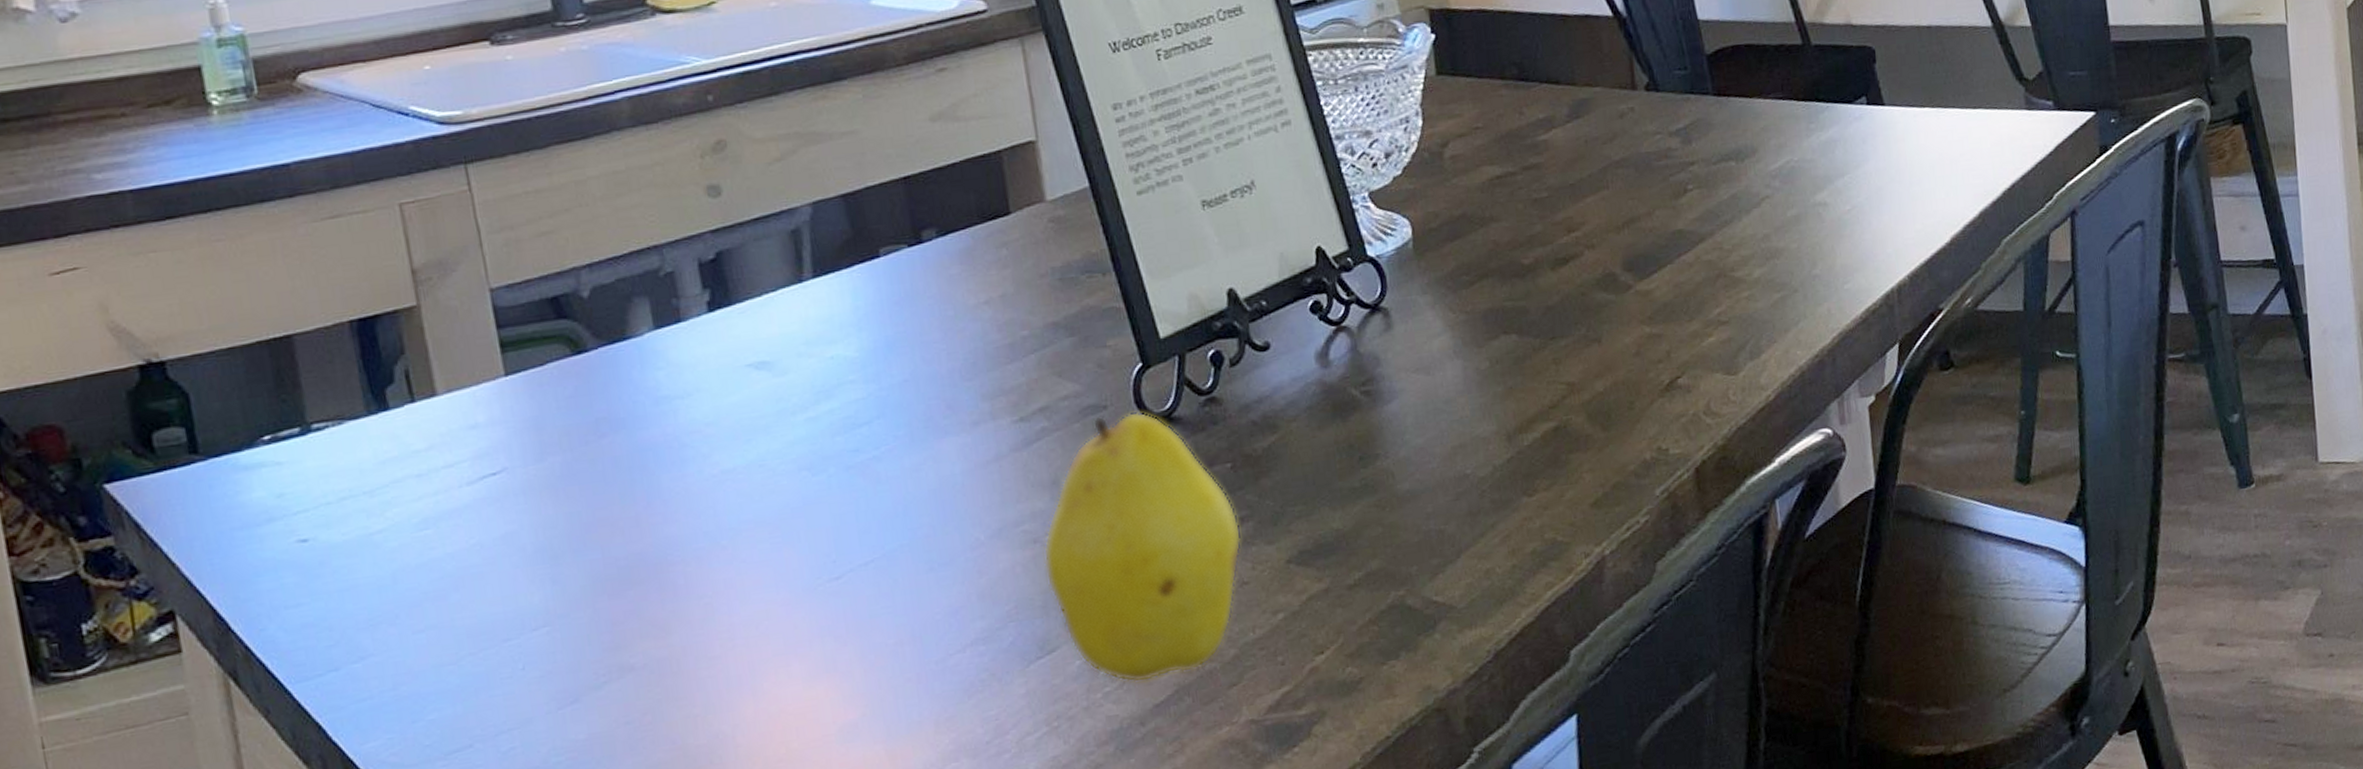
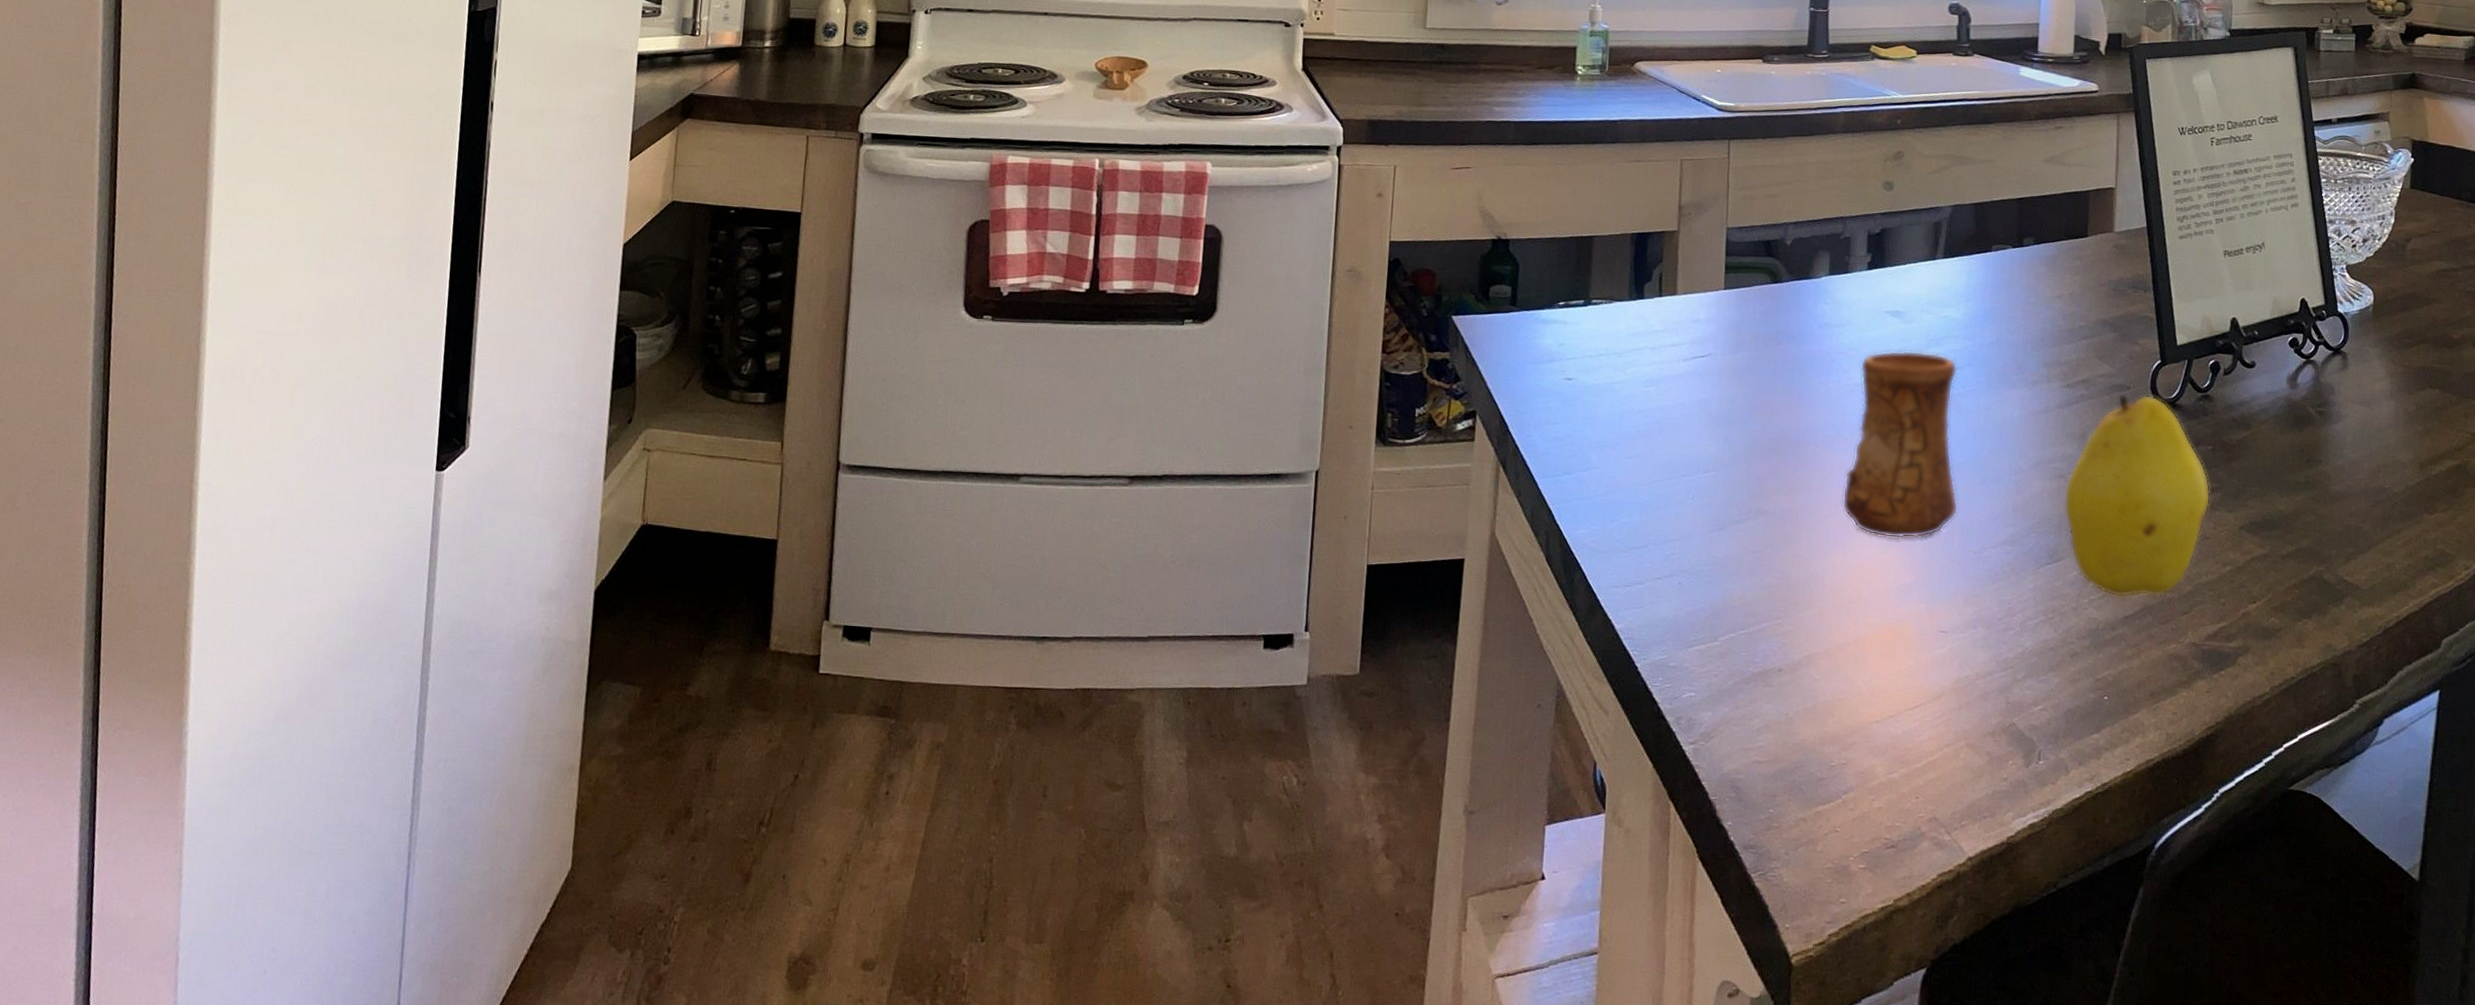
cup: none [725,408,903,669] -> present [1842,350,1959,539]

